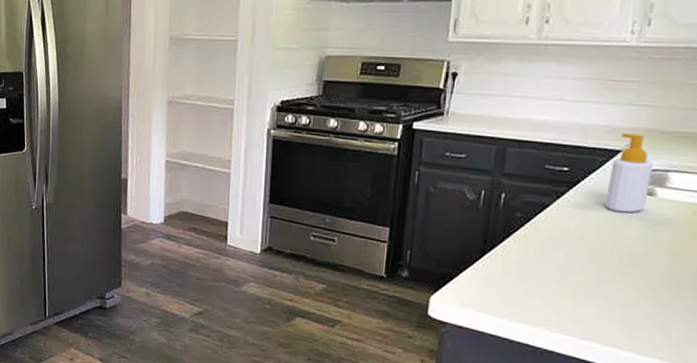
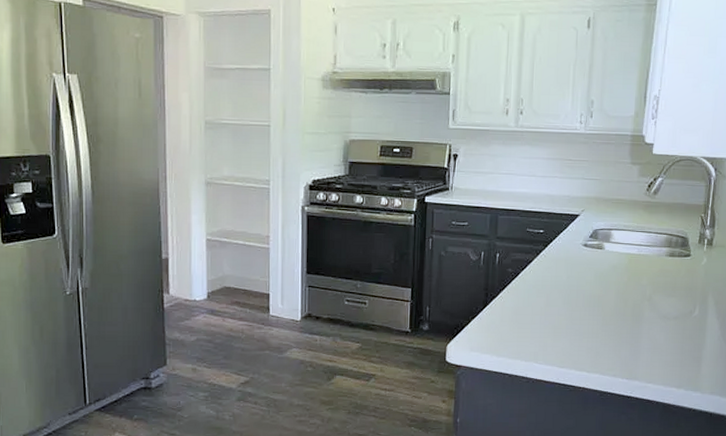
soap bottle: present [604,133,653,213] -> none [570,201,601,264]

